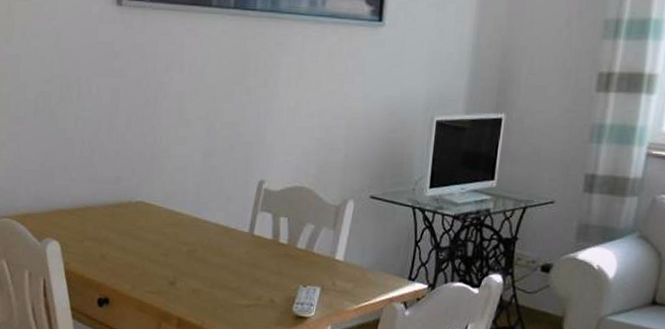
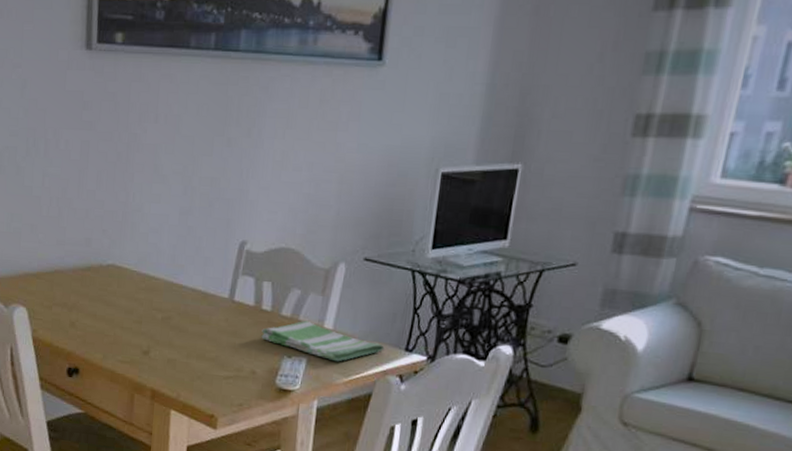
dish towel: none [279,252,390,291] -> present [261,320,385,362]

